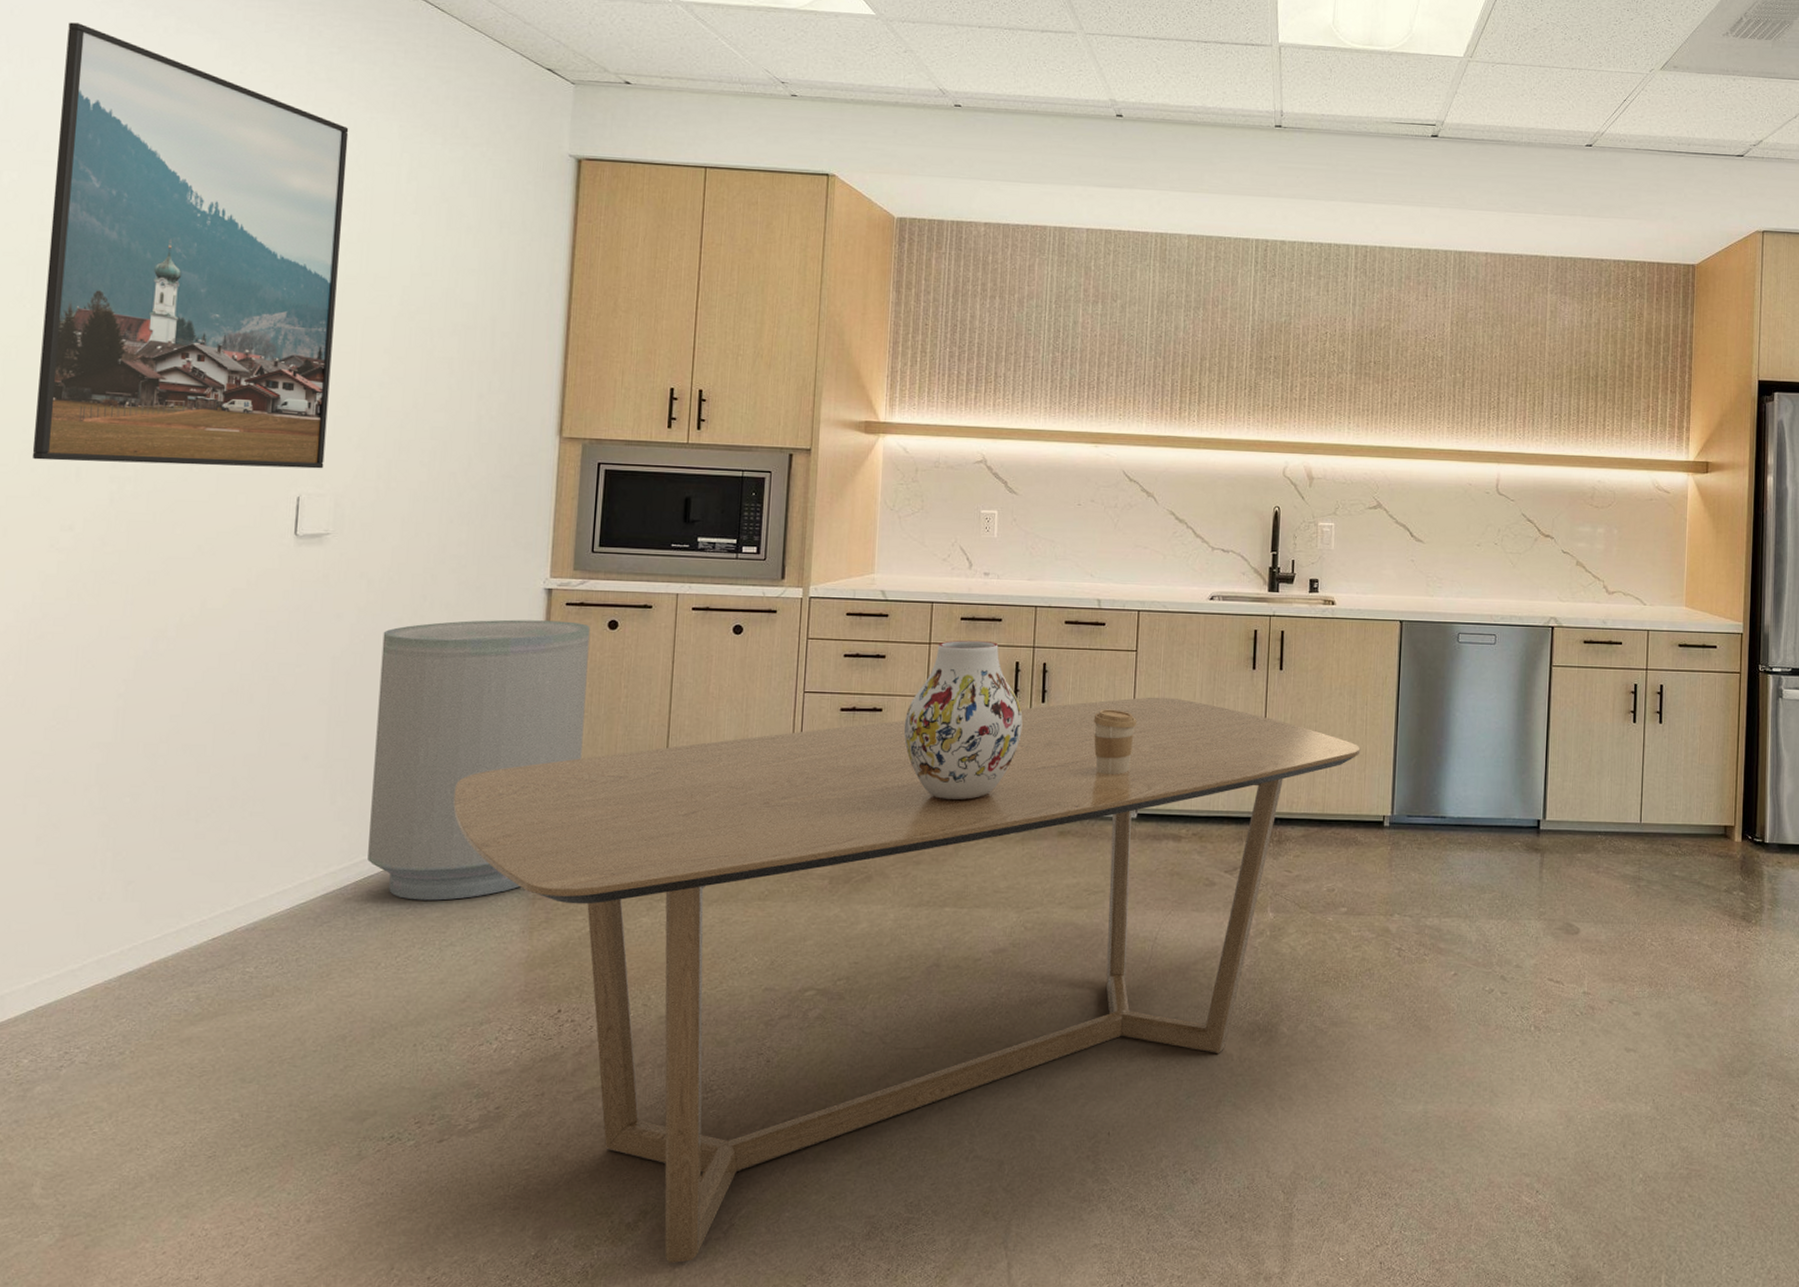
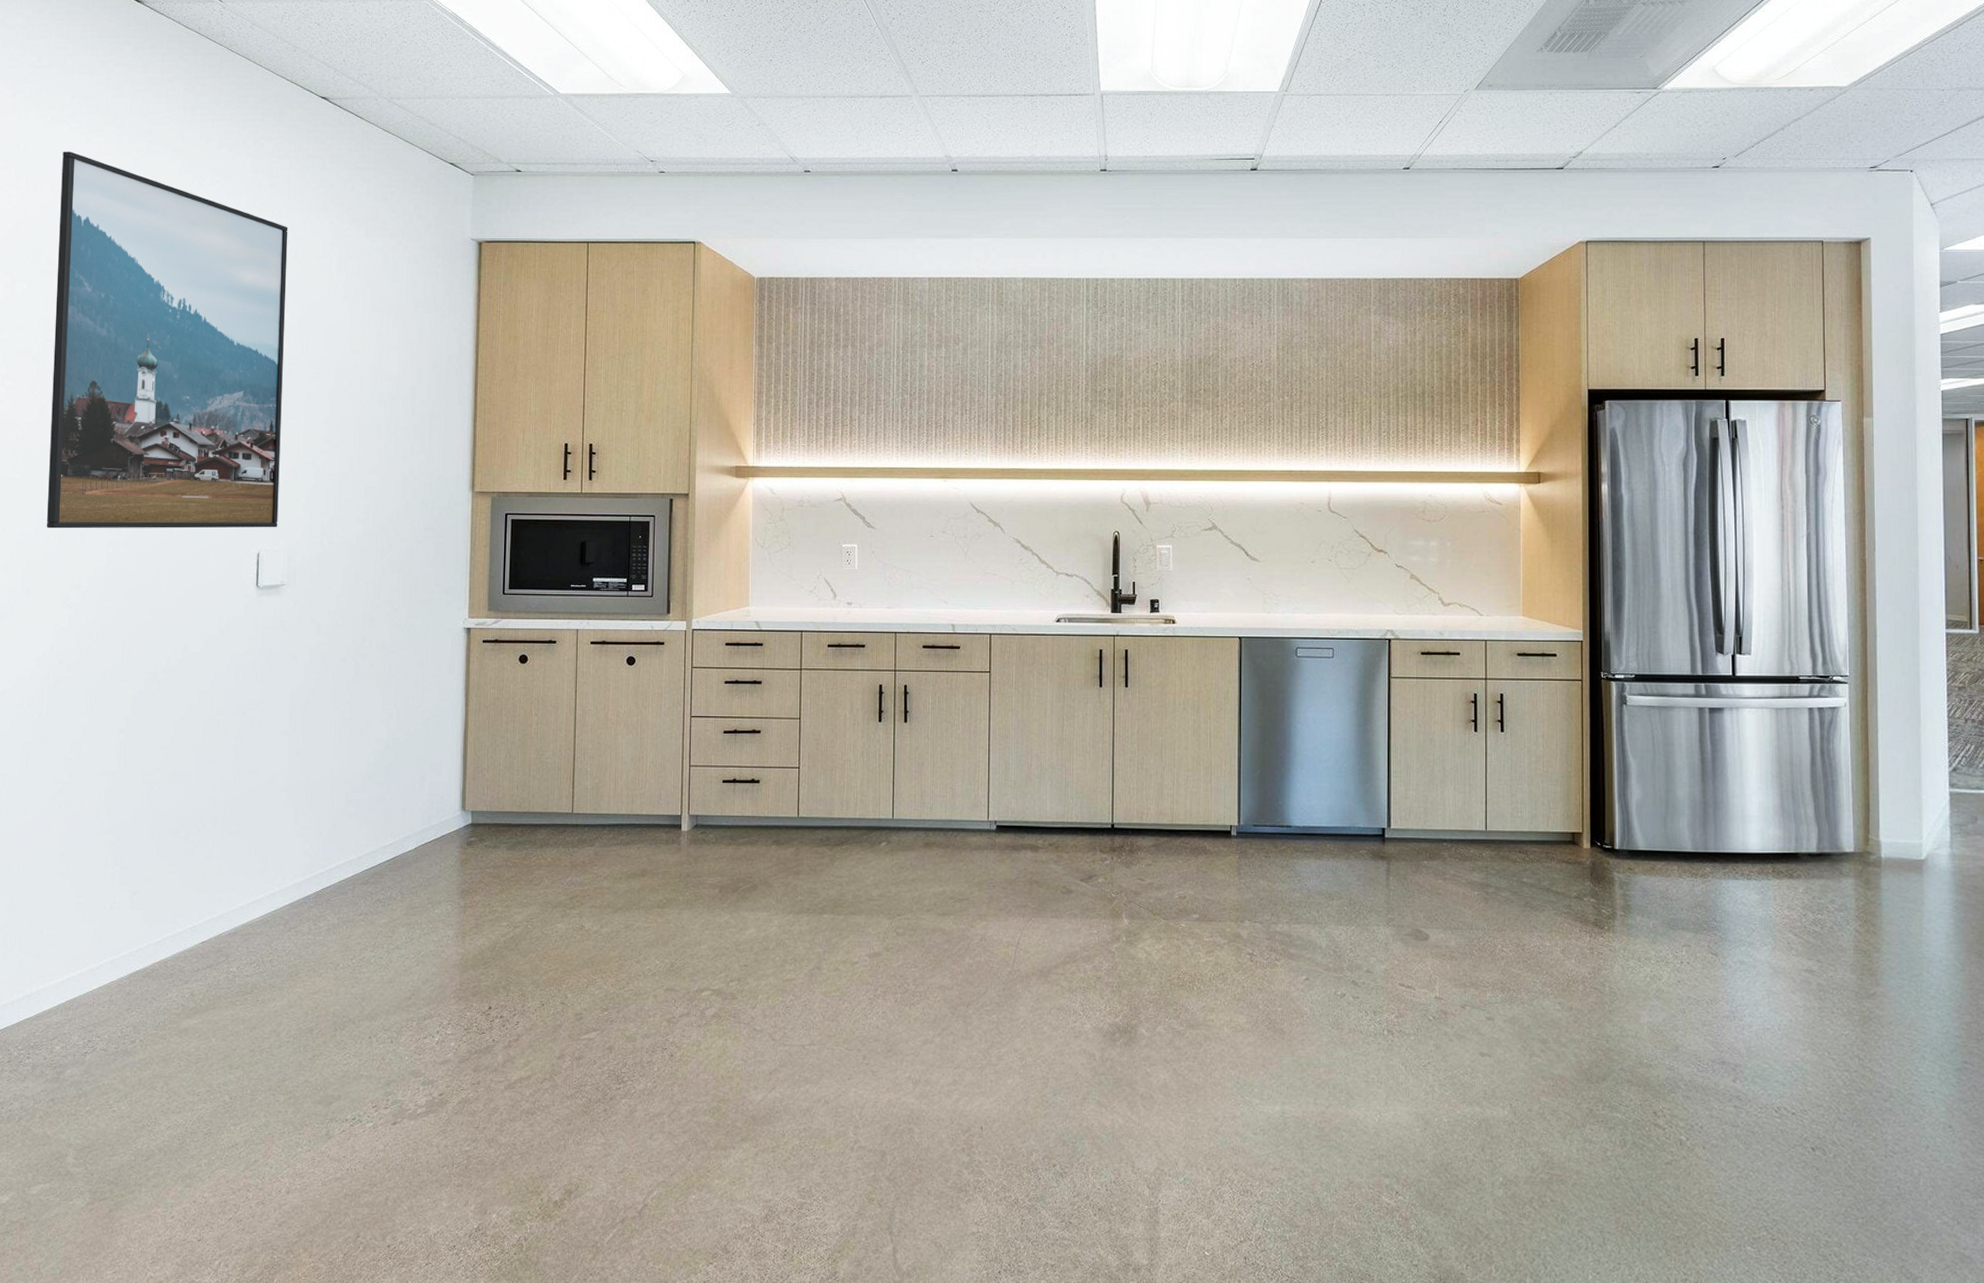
trash can: present [367,619,590,901] -> none [325,656,504,909]
dining table: present [453,697,1361,1263] -> none [394,715,1206,1239]
vase: present [903,640,1023,800] -> none [780,665,888,814]
coffee cup: present [1093,709,1137,774] -> none [952,727,993,789]

